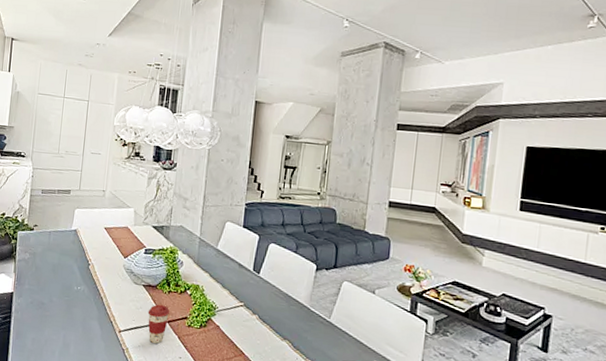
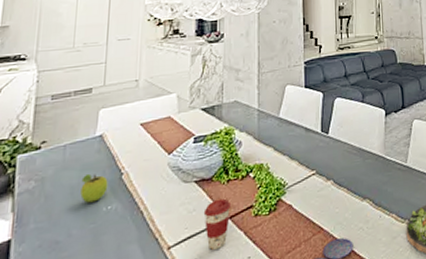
fruit: none [59,257,79,281] -> present [80,173,108,203]

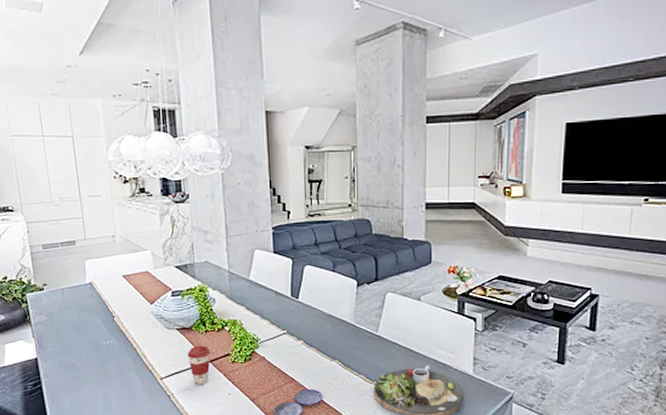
fruit: present [80,173,108,203] -> none [81,313,104,337]

